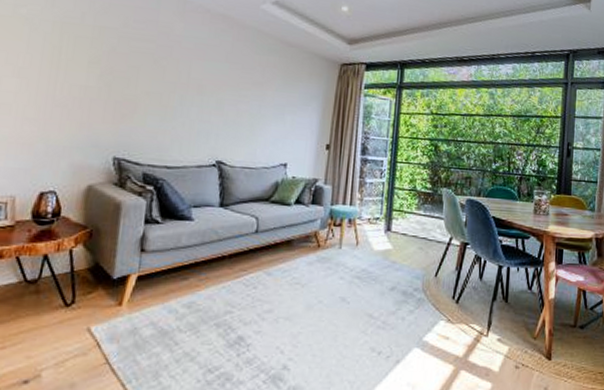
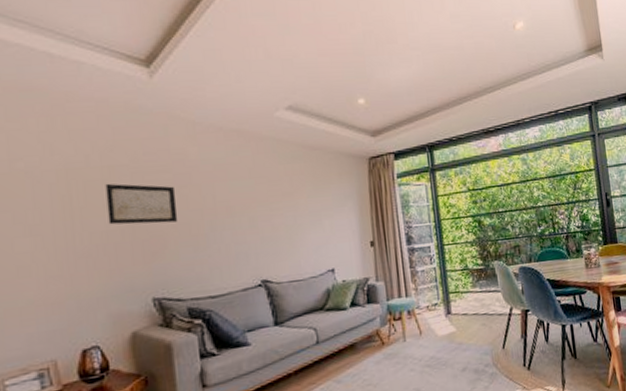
wall art: none [89,42,156,90] -> present [105,183,178,225]

